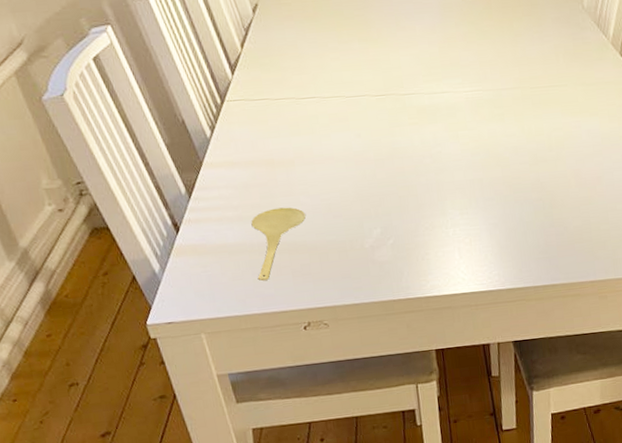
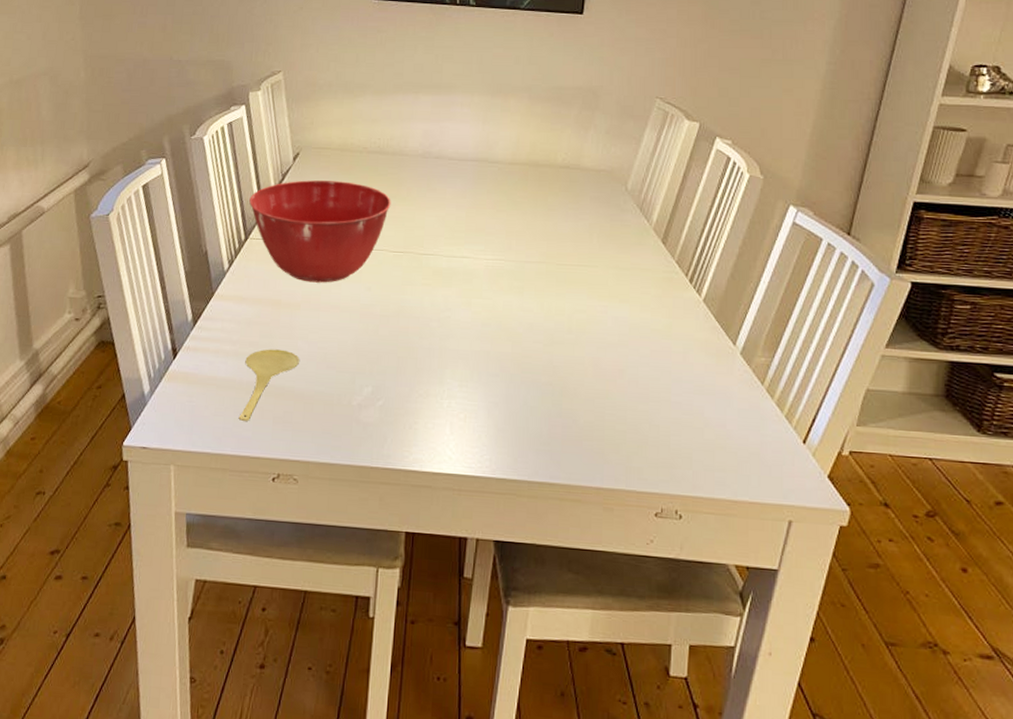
mixing bowl: none [215,29,364,138] -> present [249,180,391,283]

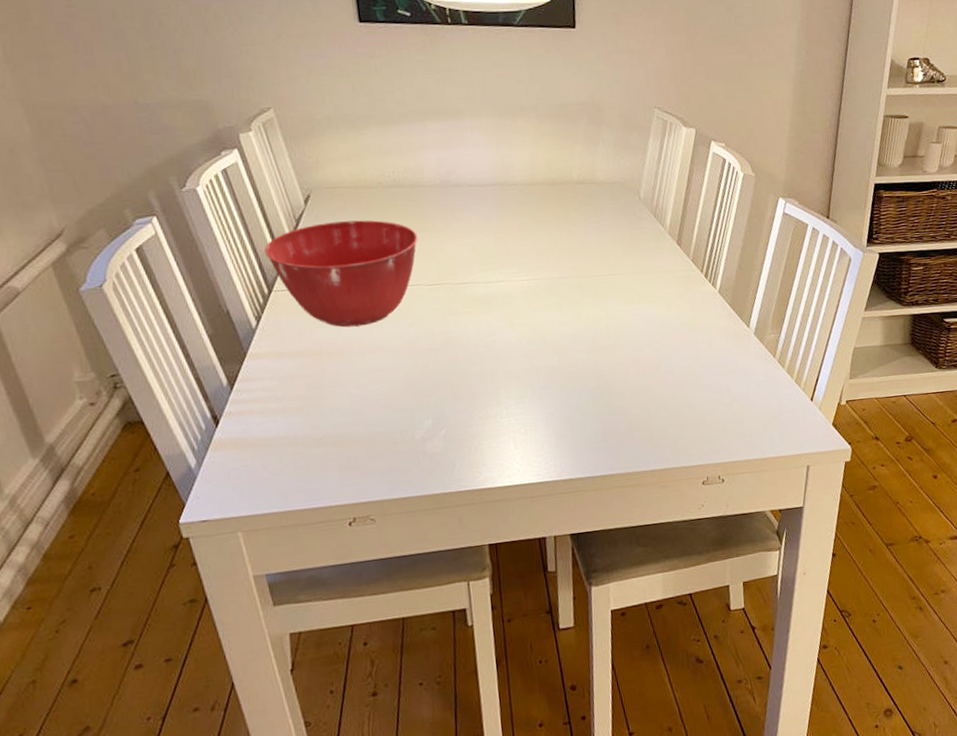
spoon: present [238,349,299,421] -> none [295,398,354,475]

